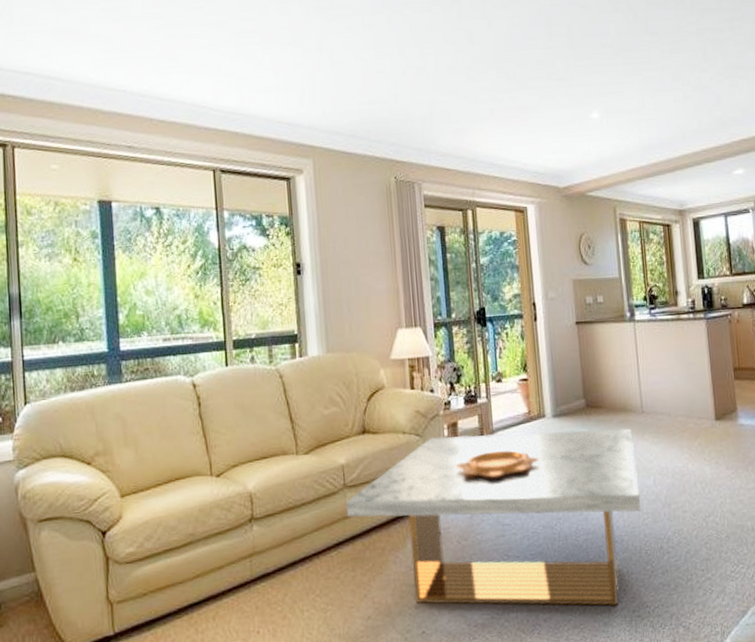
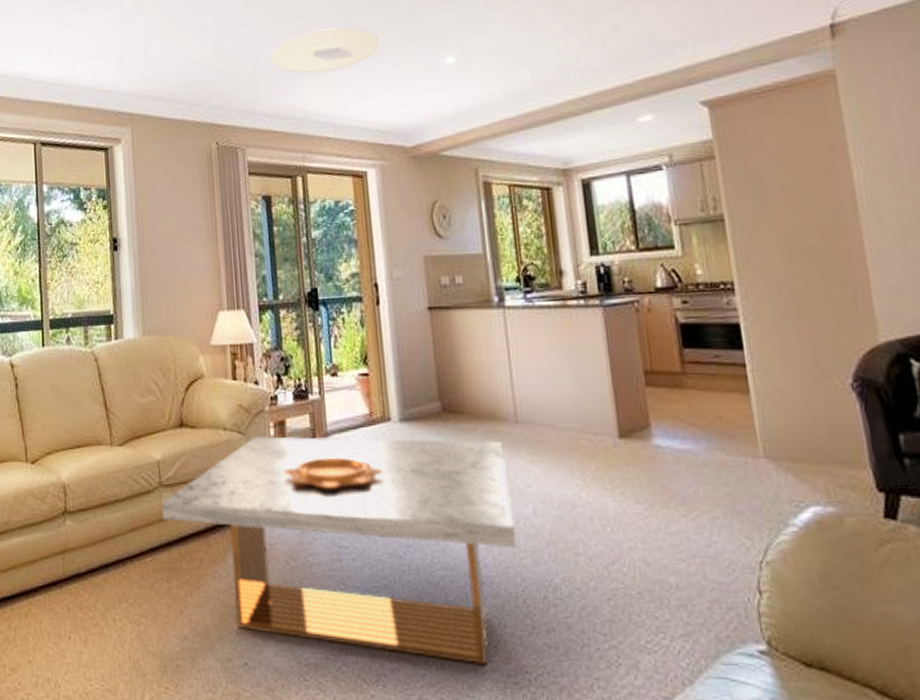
ceiling light: none [445,80,539,119] -> present [271,27,381,74]

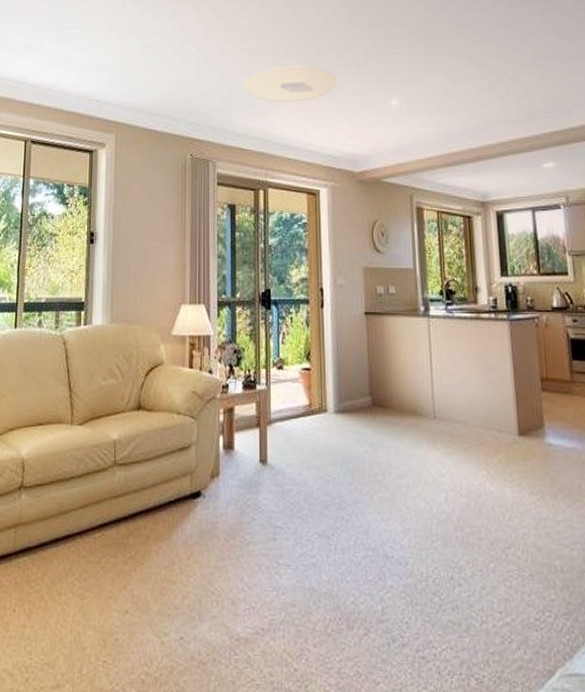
coffee table: present [162,435,517,666] -> none [115,420,430,641]
decorative bowl: present [283,457,384,489] -> none [229,443,318,473]

